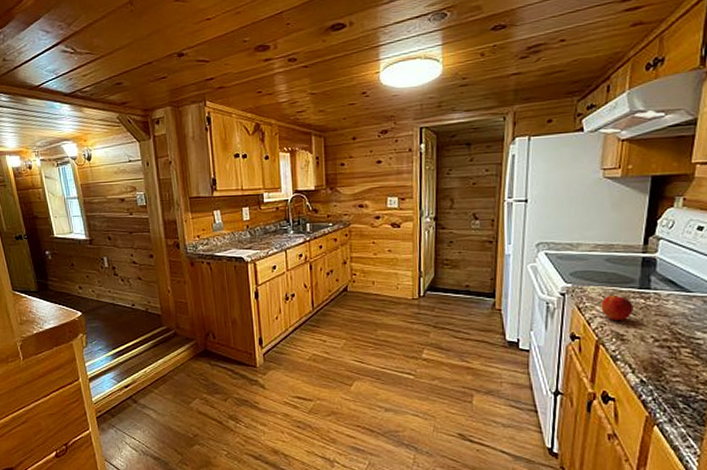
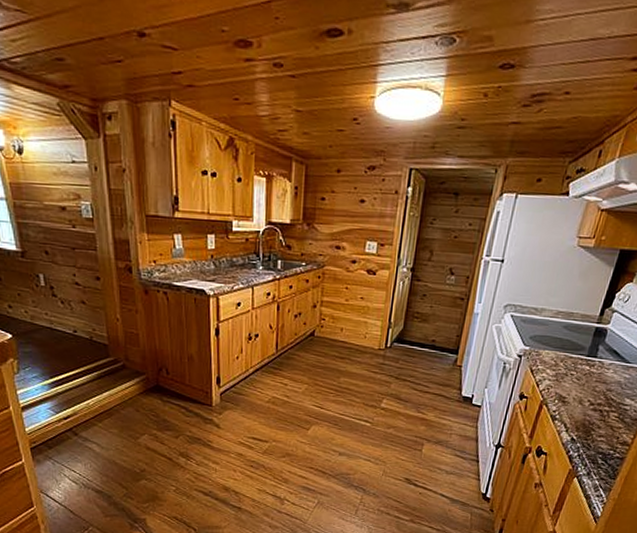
peach: present [601,294,634,320] -> none [551,360,579,384]

